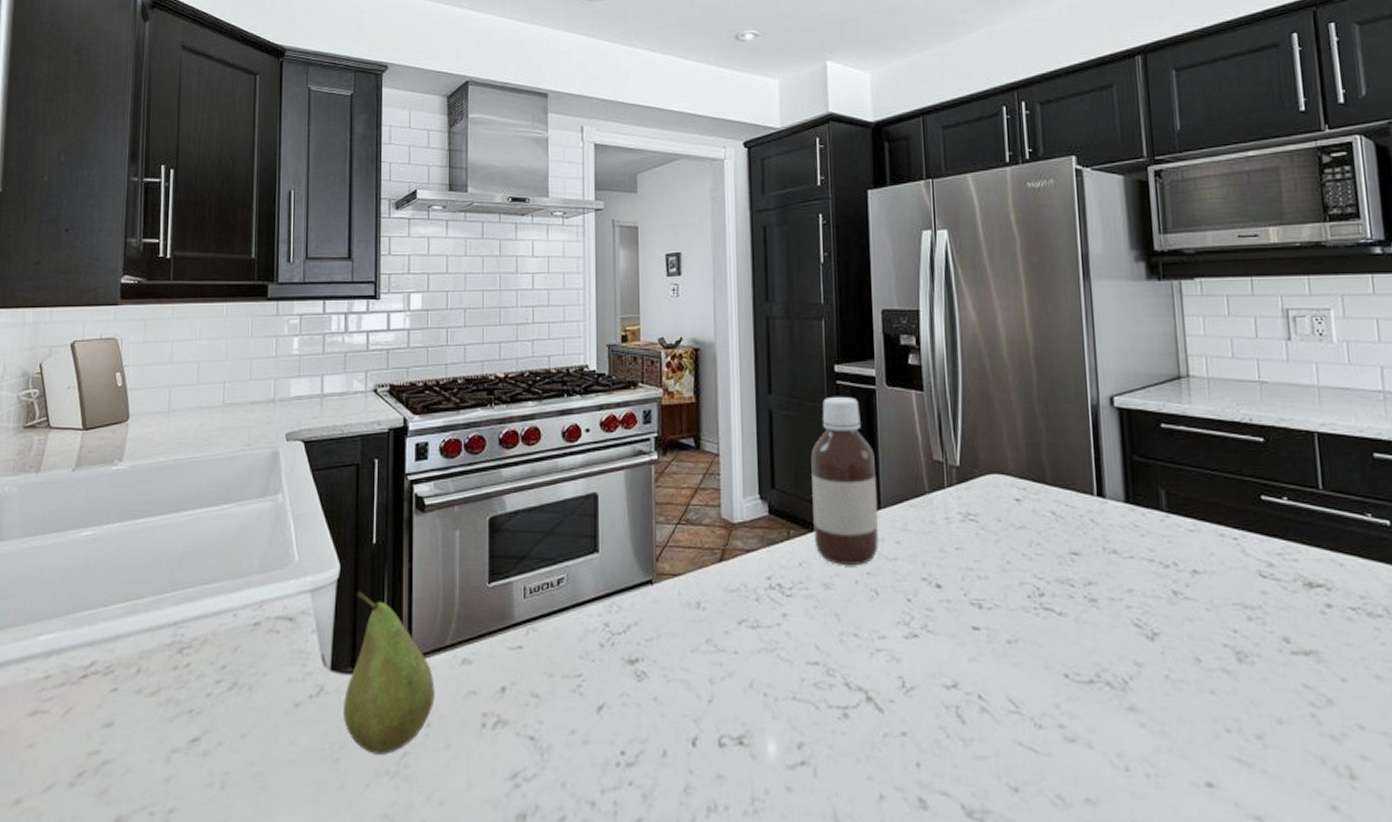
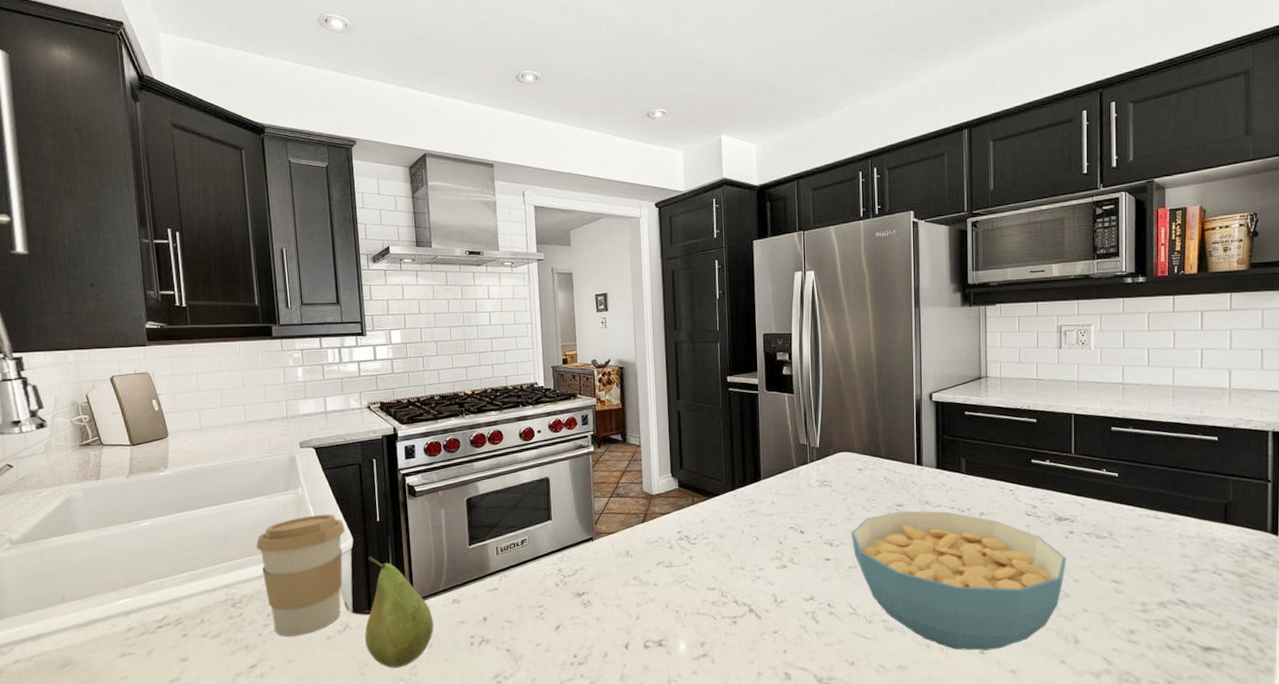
coffee cup: none [218,530,331,700] -> present [256,514,345,637]
bottle: present [811,396,879,565] -> none [709,399,759,521]
cereal bowl: none [1007,562,1326,782] -> present [850,510,1067,651]

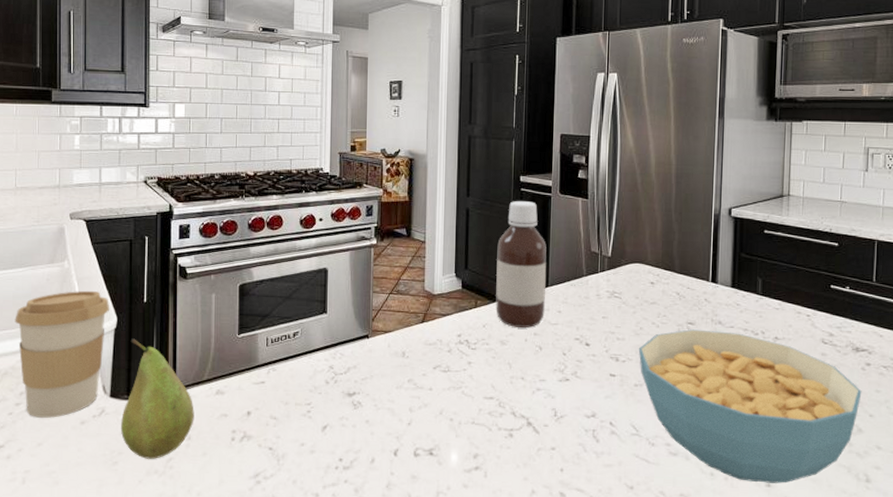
bottle: none [709,399,759,521] -> present [496,200,547,328]

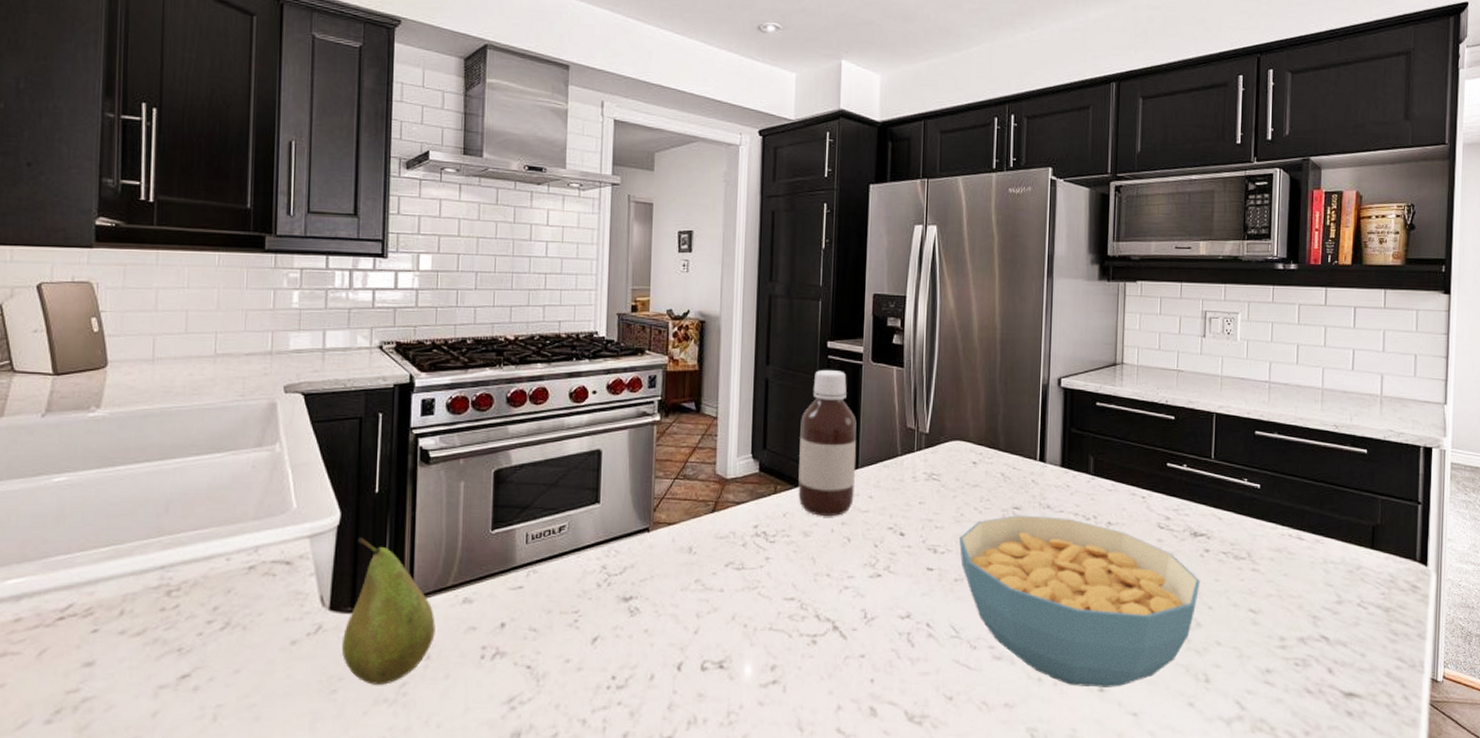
coffee cup: present [15,290,109,418] -> none [209,479,331,638]

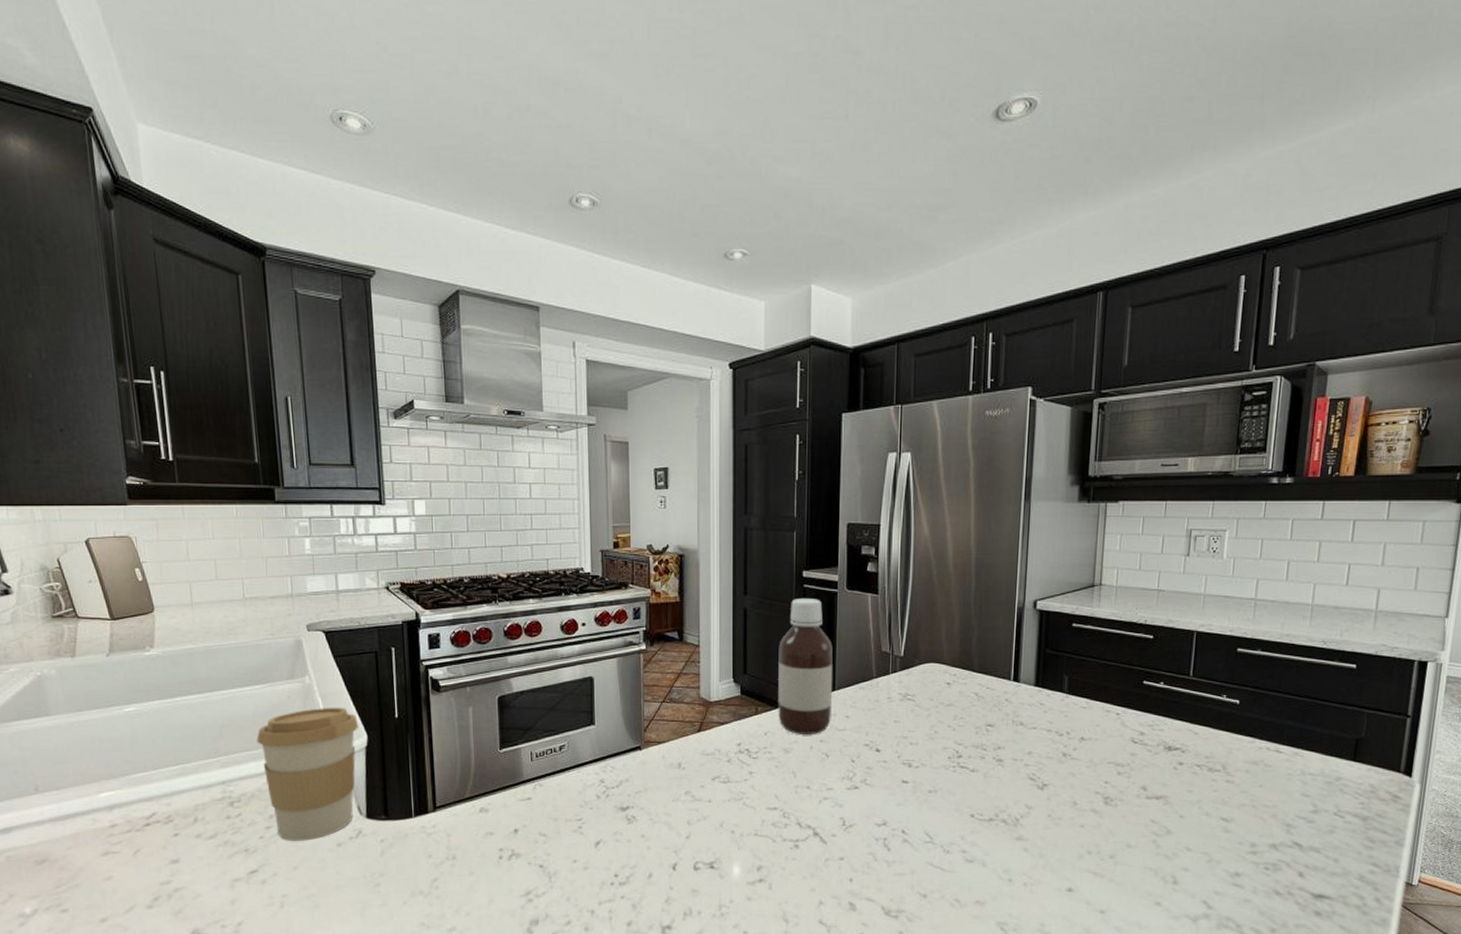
coffee cup: none [209,479,331,638] -> present [256,707,358,841]
fruit: present [341,537,436,685] -> none [379,756,458,880]
cereal bowl: present [958,515,1201,688] -> none [932,732,1173,888]

